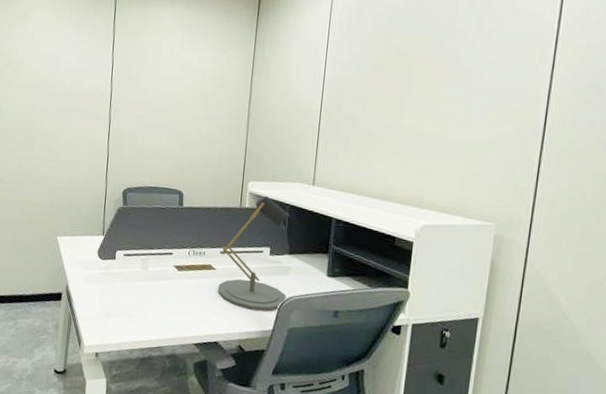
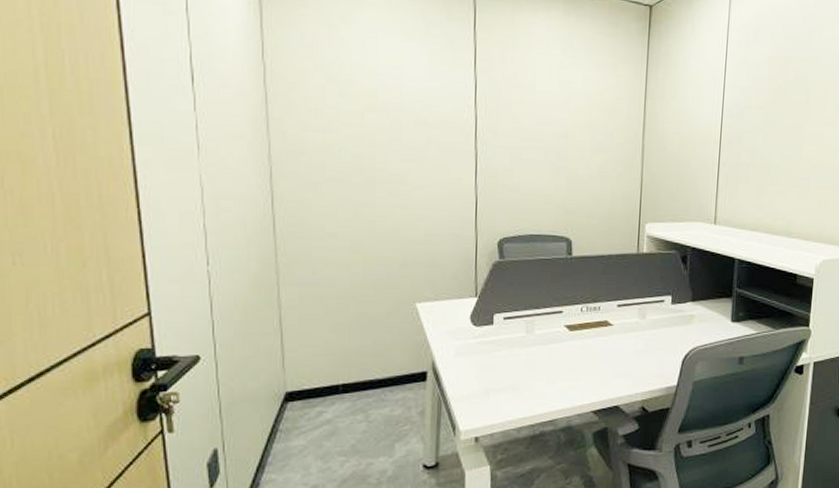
desk lamp: present [217,196,290,311] -> none [615,239,691,365]

